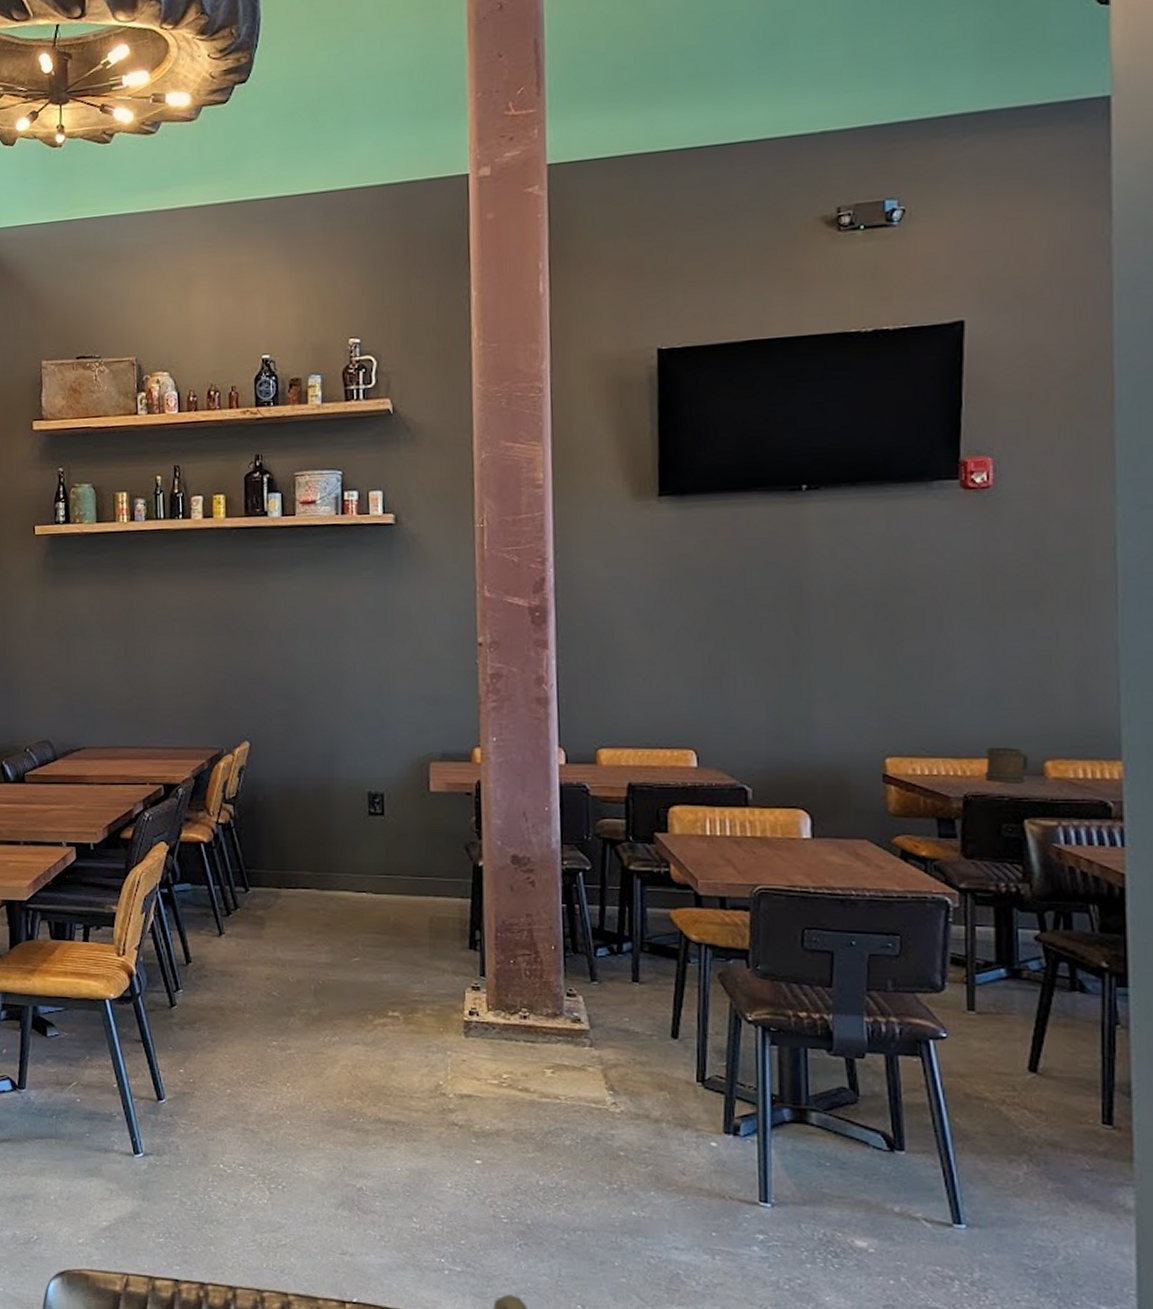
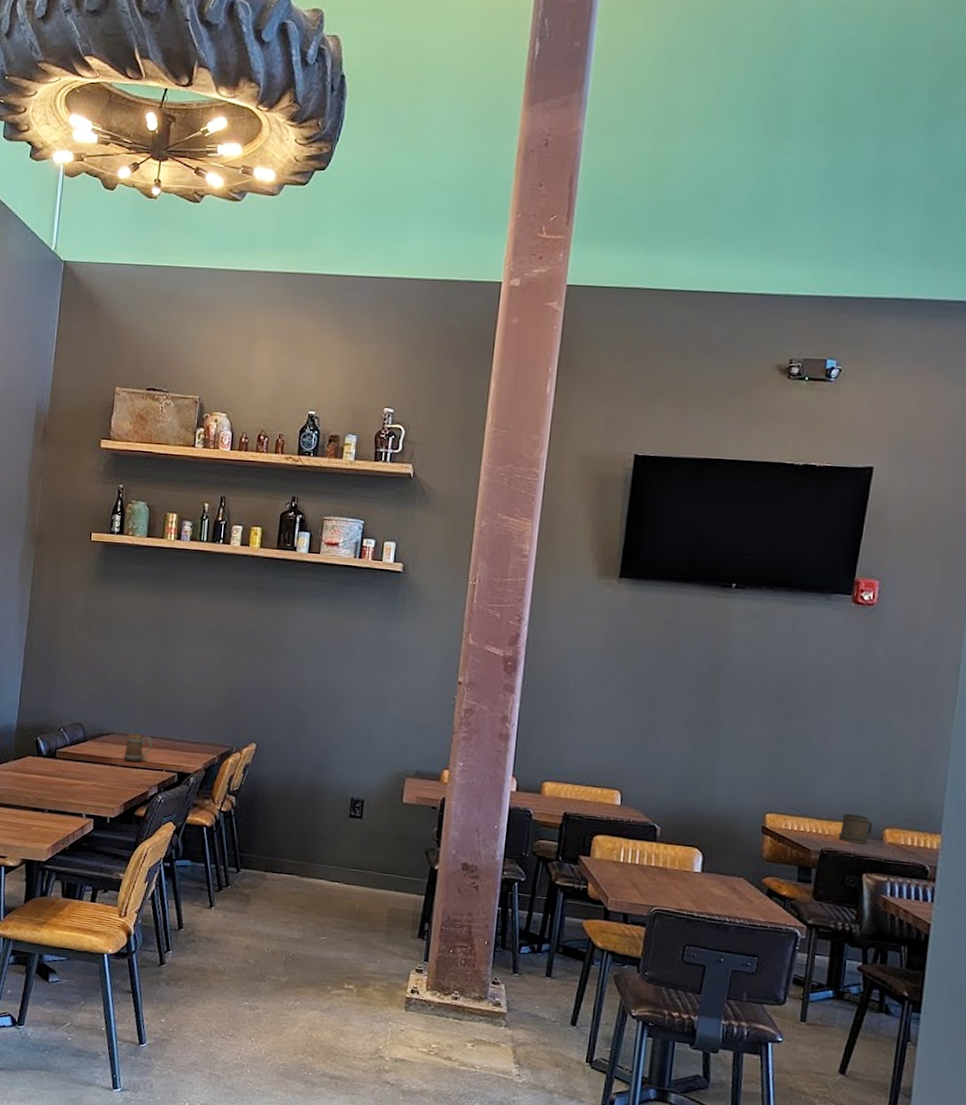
beer mug: none [100,746,131,778] -> present [123,734,152,763]

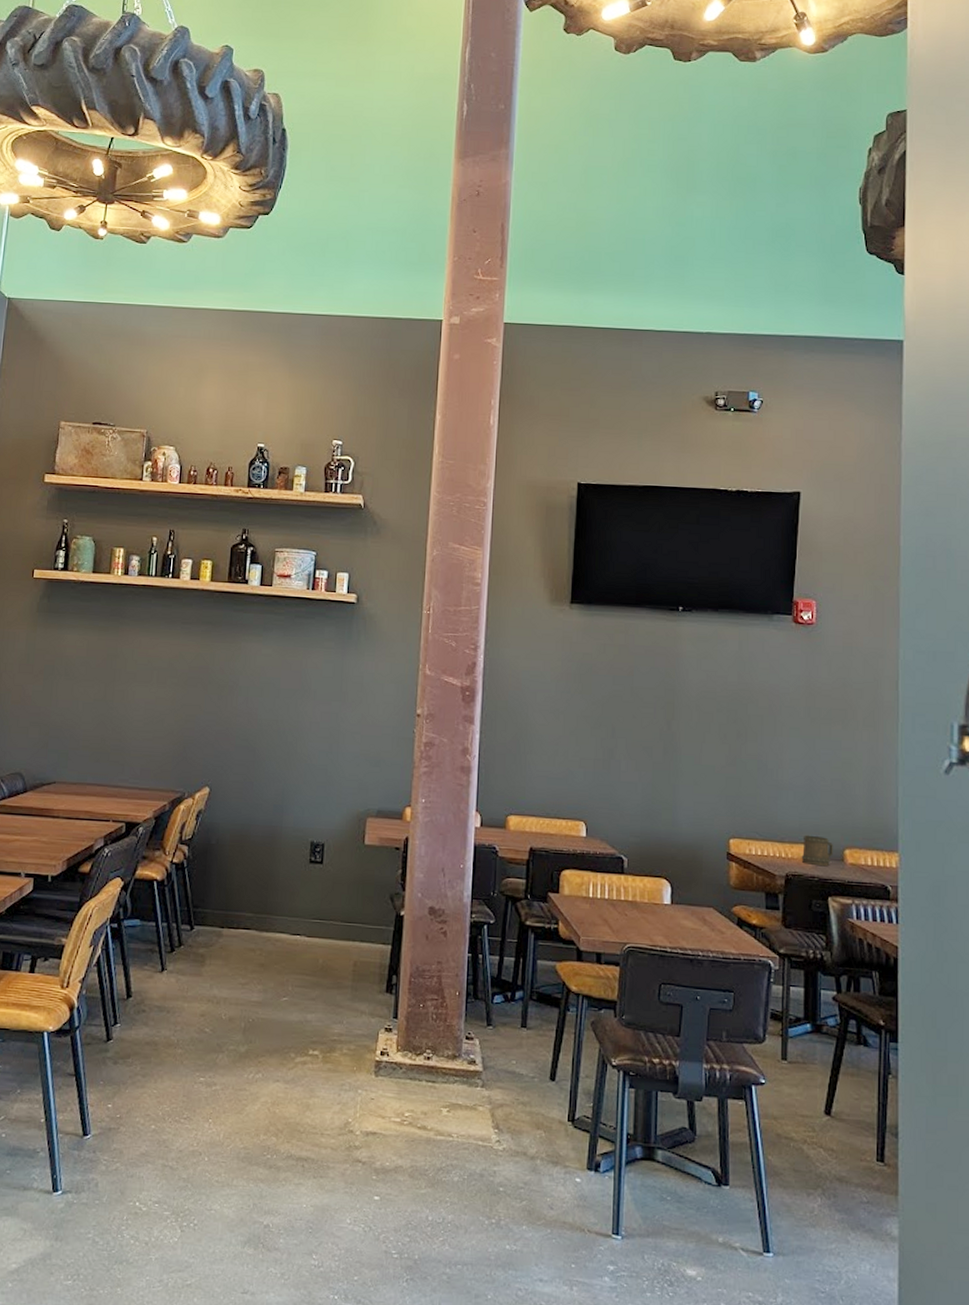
beer mug: present [123,734,152,763] -> none [67,782,98,813]

